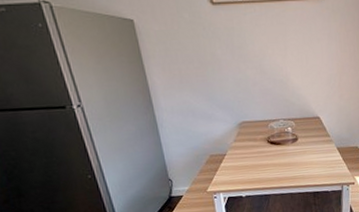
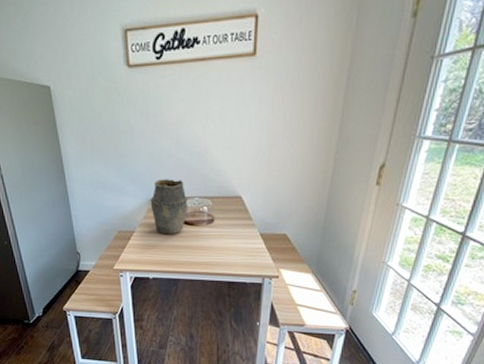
vase: none [239,104,274,155] -> present [150,179,188,234]

